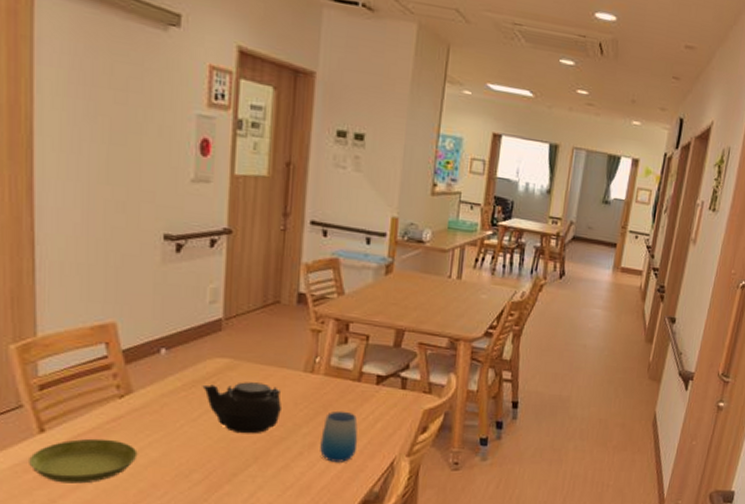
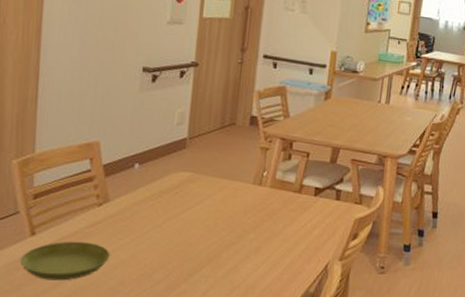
teapot: present [202,382,283,434] -> none [167,193,234,239]
cup: present [320,410,358,462] -> none [264,219,298,265]

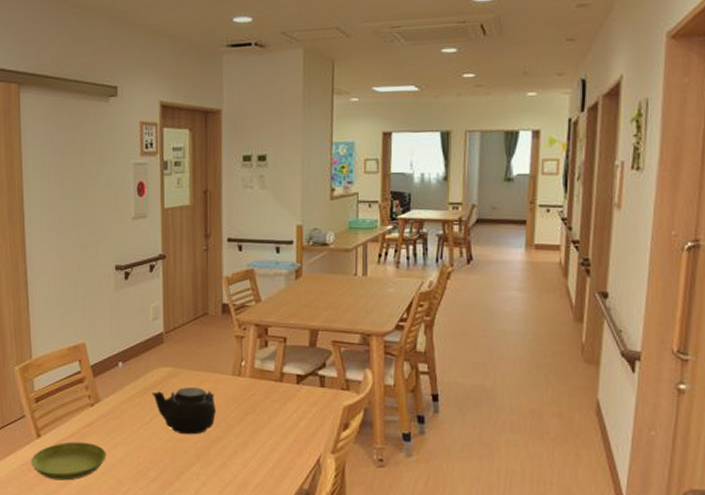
teapot: none [167,193,234,239] -> present [151,387,217,435]

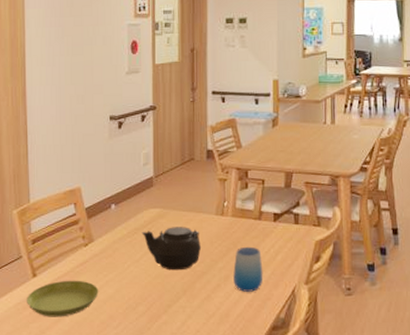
cup: none [252,410,285,460] -> present [233,246,263,292]

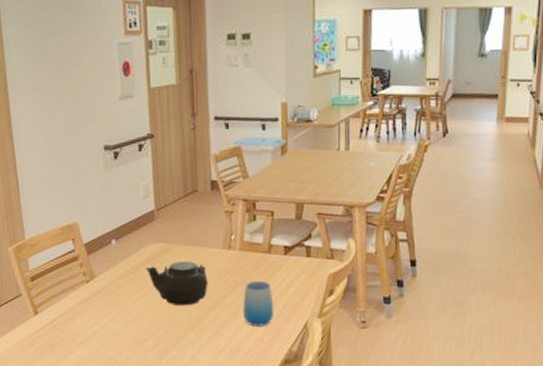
saucer: present [27,280,99,317] -> none [30,317,104,354]

